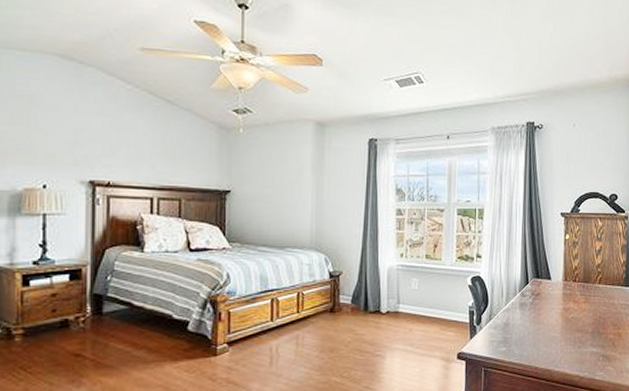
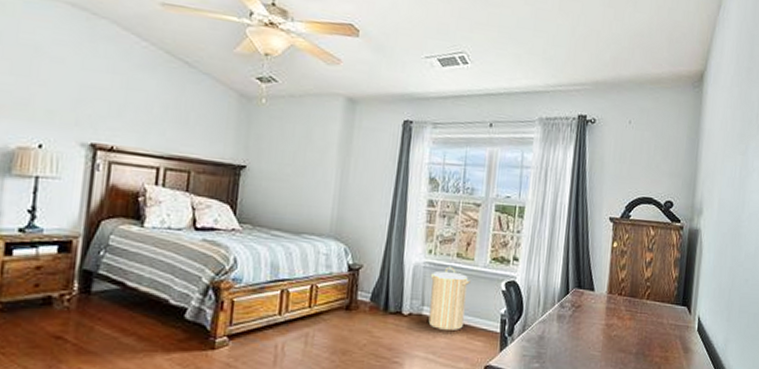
laundry hamper: none [403,267,440,324] -> present [428,266,471,330]

